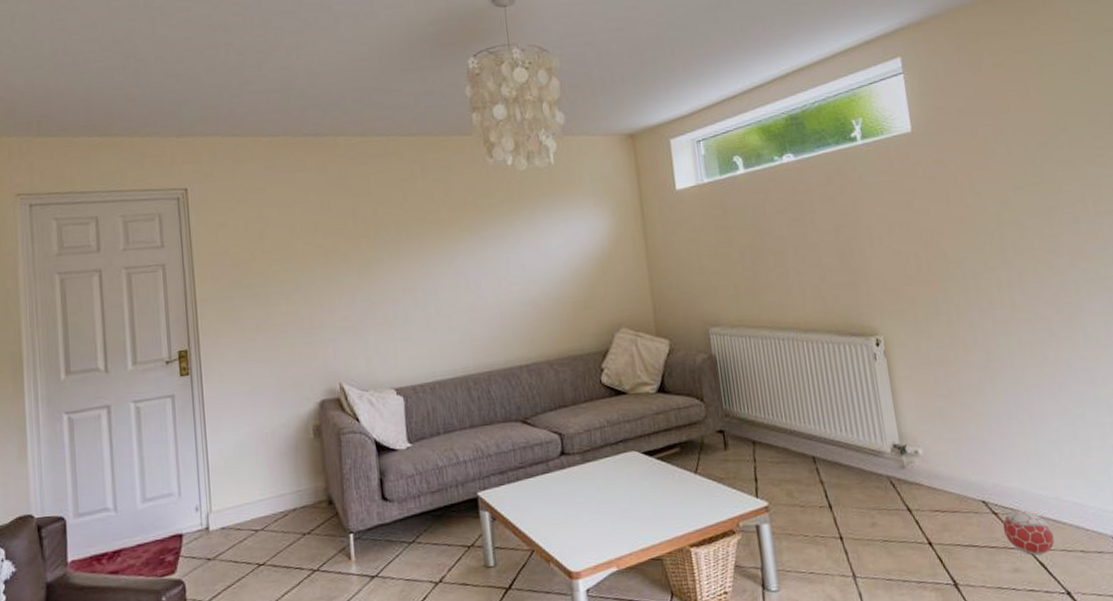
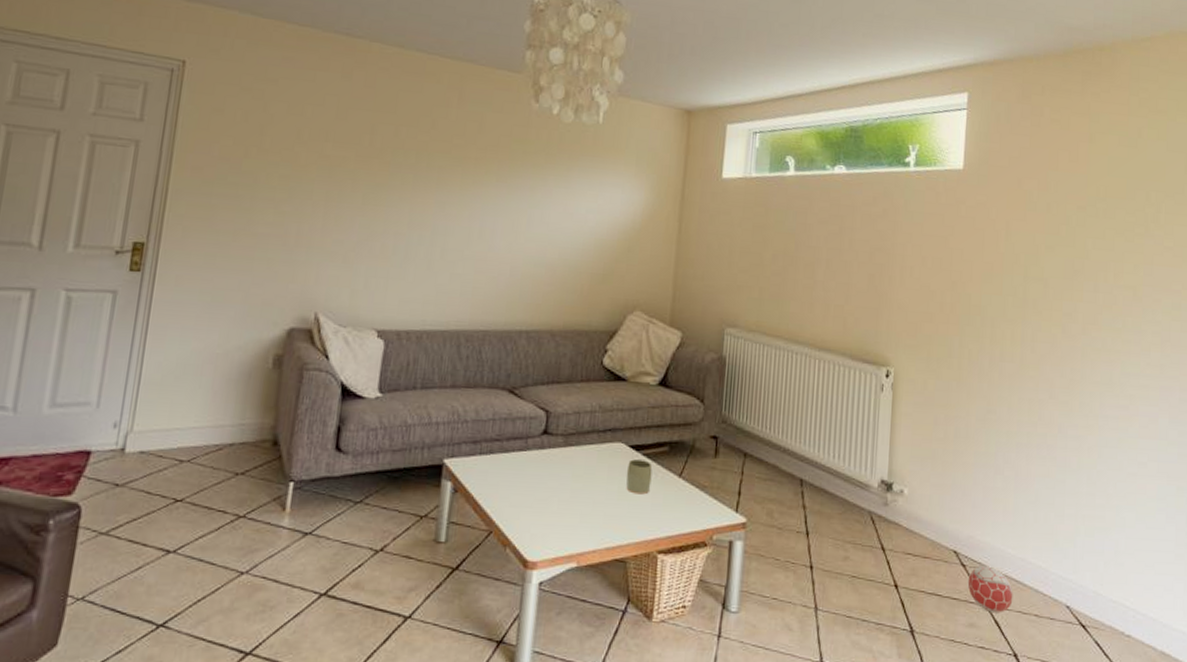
mug: none [644,463,671,496] -> present [626,459,653,495]

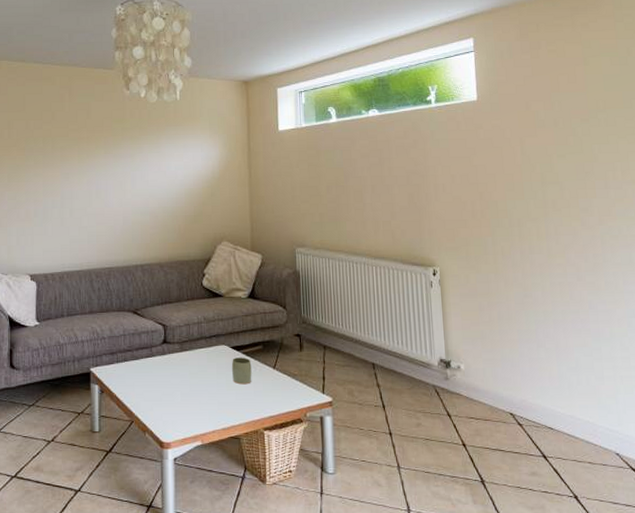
toy ball: present [967,565,1013,613] -> none [525,424,568,463]

